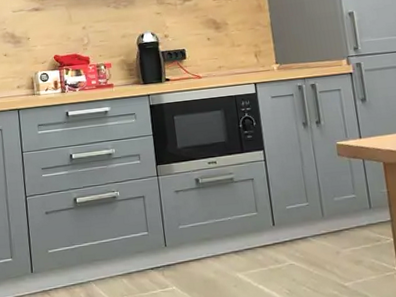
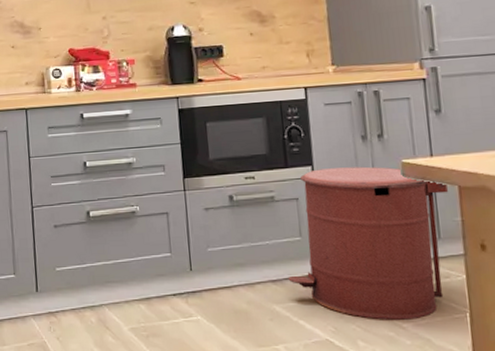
trash can: none [248,149,376,281] -> present [288,166,448,320]

